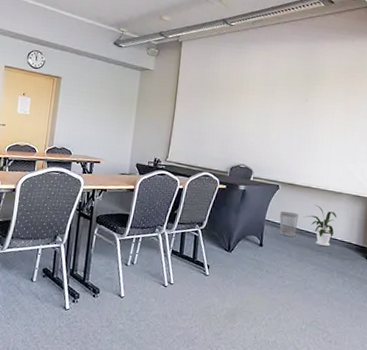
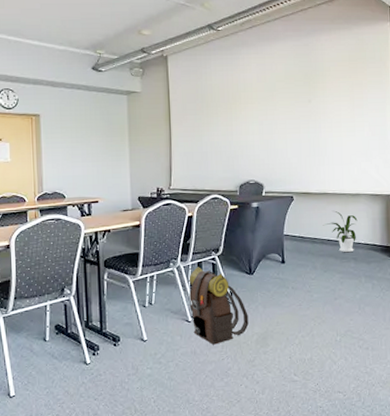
backpack: none [167,236,221,312] -> present [189,267,249,345]
wastebasket: present [279,211,299,237] -> none [298,222,318,249]

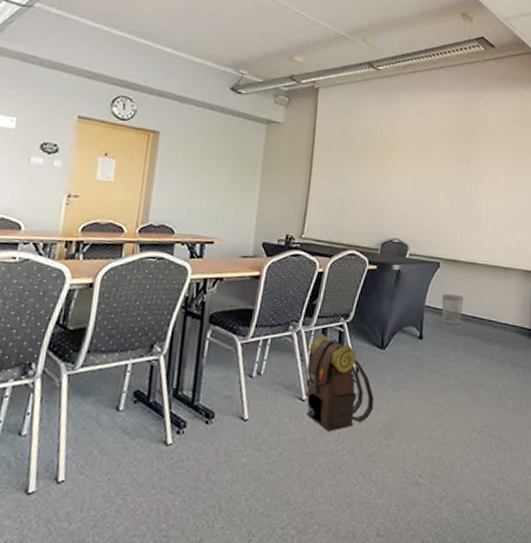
wastebasket: none [298,222,318,249] -> present [441,293,464,325]
house plant: present [322,210,358,253] -> none [469,283,507,334]

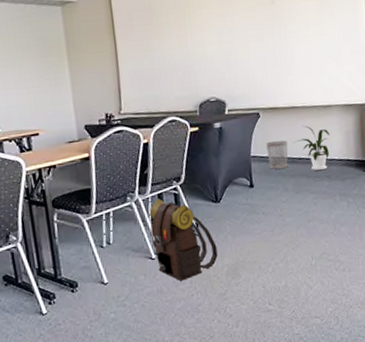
house plant: none [469,283,507,334] -> present [293,125,330,171]

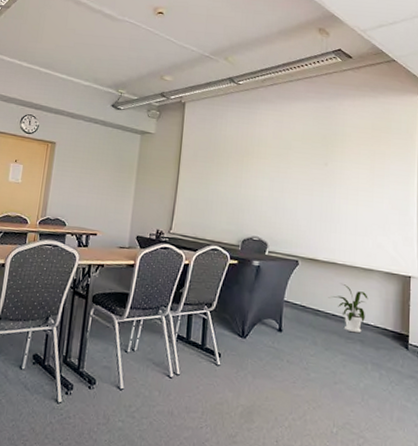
backpack: present [149,199,218,281] -> none [173,319,235,409]
wastebasket: present [266,140,288,170] -> none [300,290,323,321]

